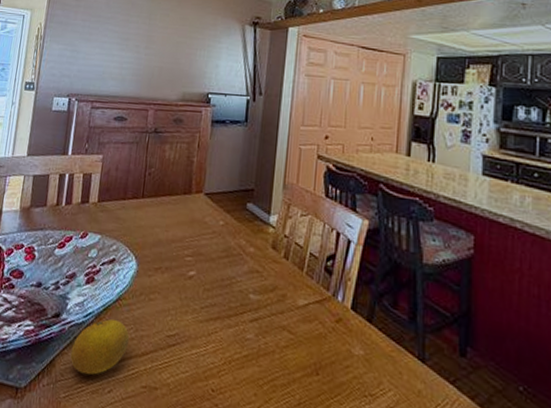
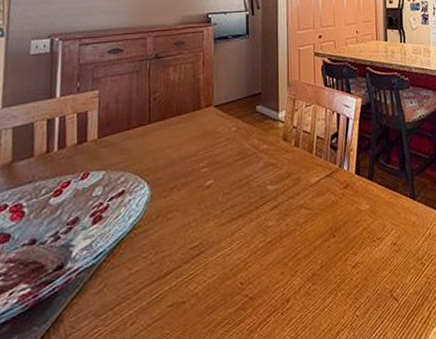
fruit: present [70,319,130,375] -> none [81,249,150,318]

